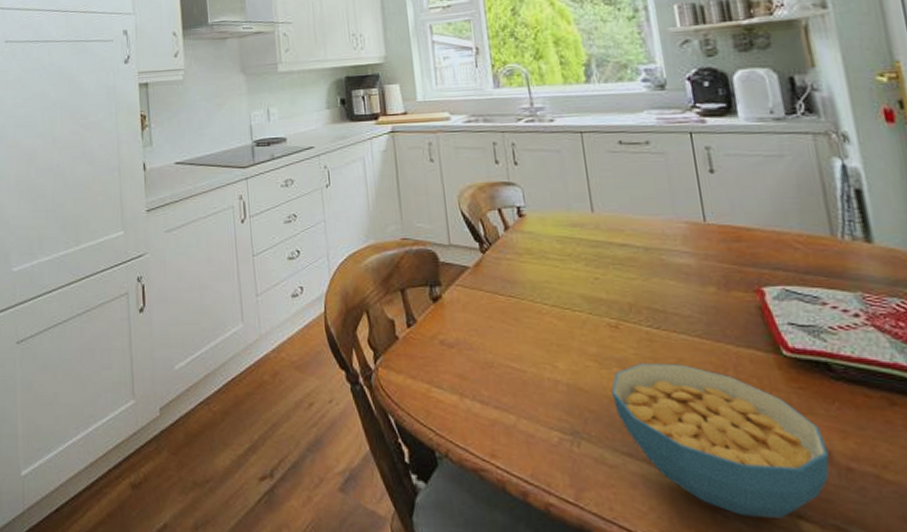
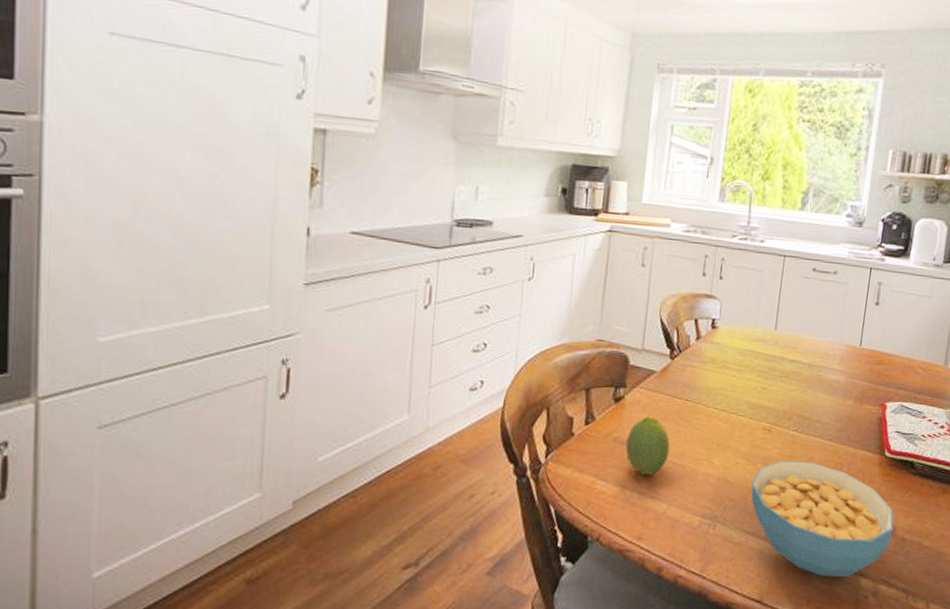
fruit: none [454,316,505,383] -> present [625,416,670,476]

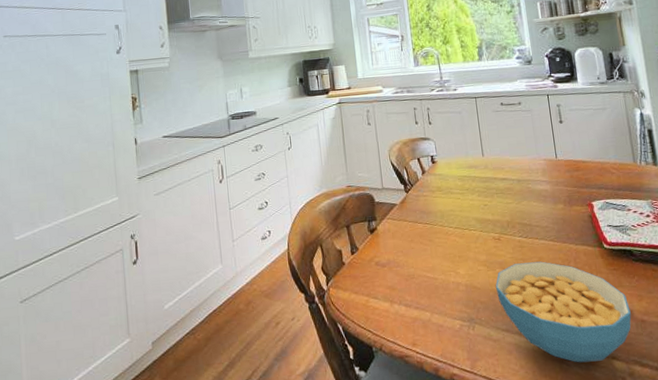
fruit: present [625,416,670,476] -> none [386,241,422,291]

